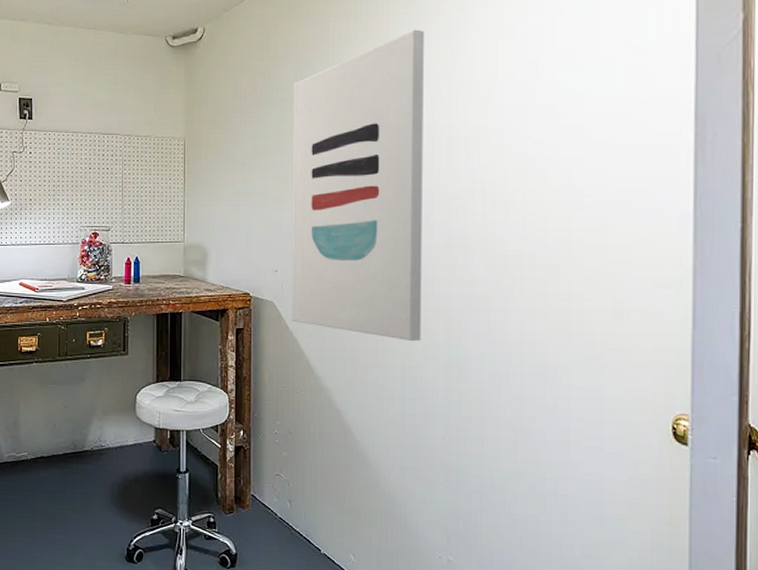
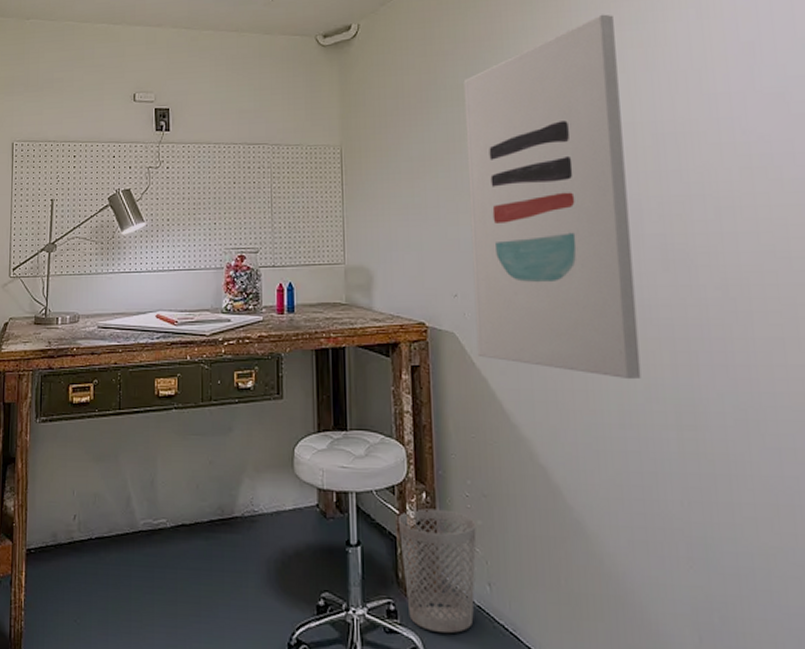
wastebasket: none [219,443,282,538] -> present [397,508,477,633]

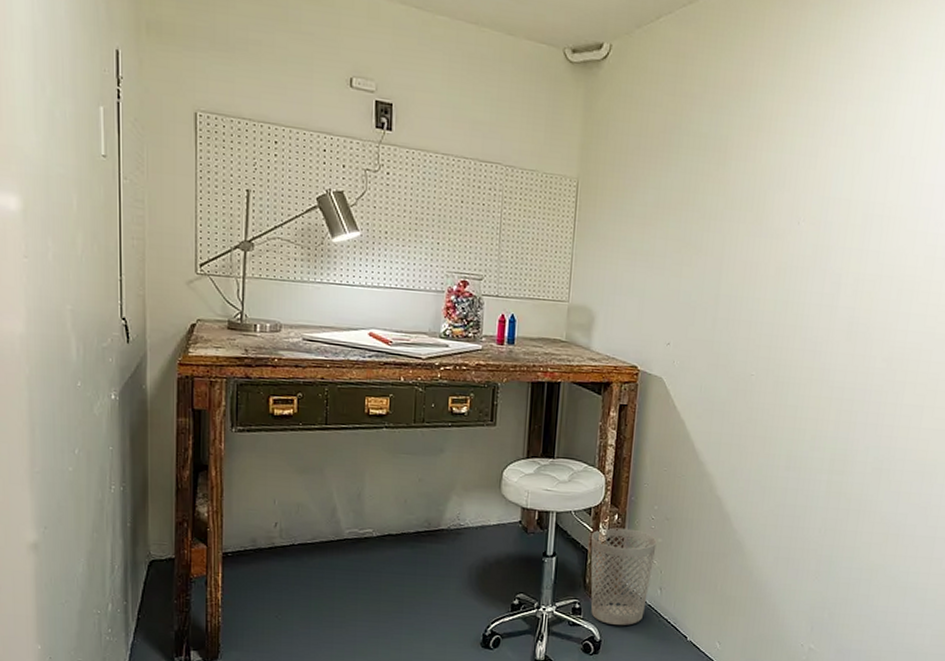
wall art: present [463,14,641,380] -> none [679,83,855,431]

